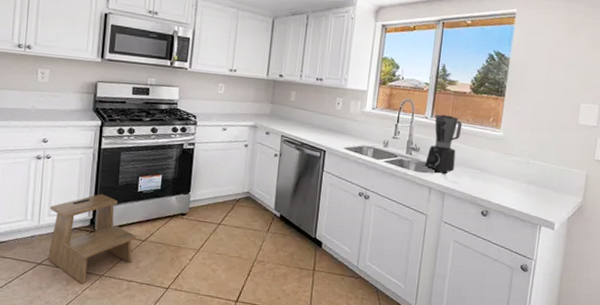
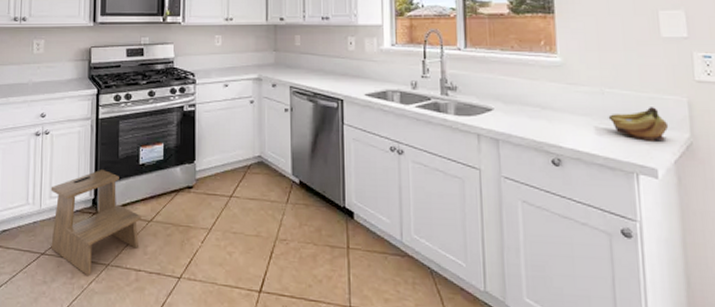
blender: present [424,114,463,173] -> none [466,43,507,115]
fruit: none [528,177,570,202] -> present [608,107,669,141]

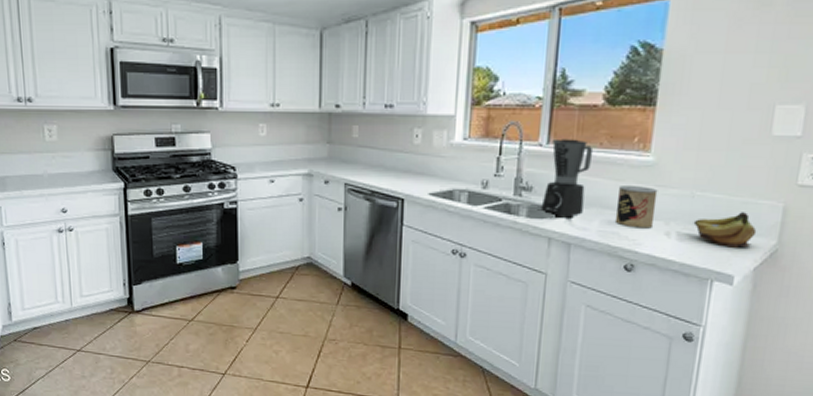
step stool: present [50,170,141,277] -> none [80,269,182,372]
blender: none [466,43,507,115] -> present [540,139,594,218]
tin can: none [533,84,573,125] -> present [614,186,658,230]

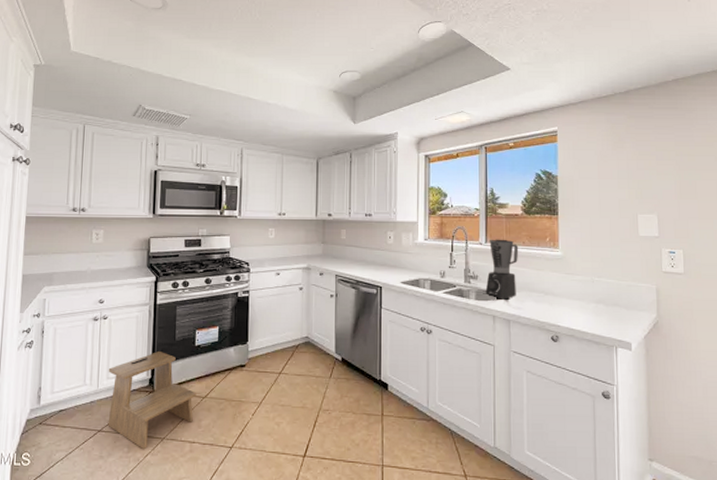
step stool: none [80,269,182,372] -> present [108,352,196,450]
tin can: present [614,186,658,230] -> none [539,274,569,308]
fruit: present [693,212,757,248] -> none [596,293,641,321]

